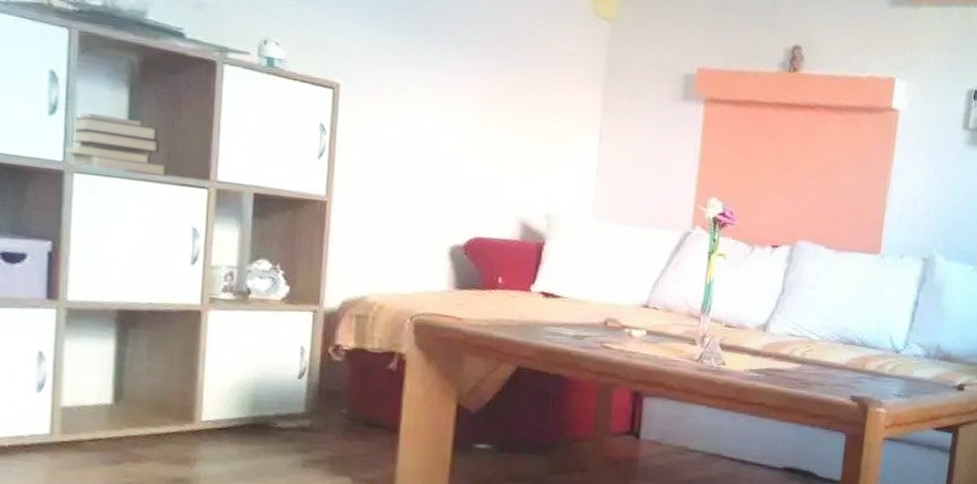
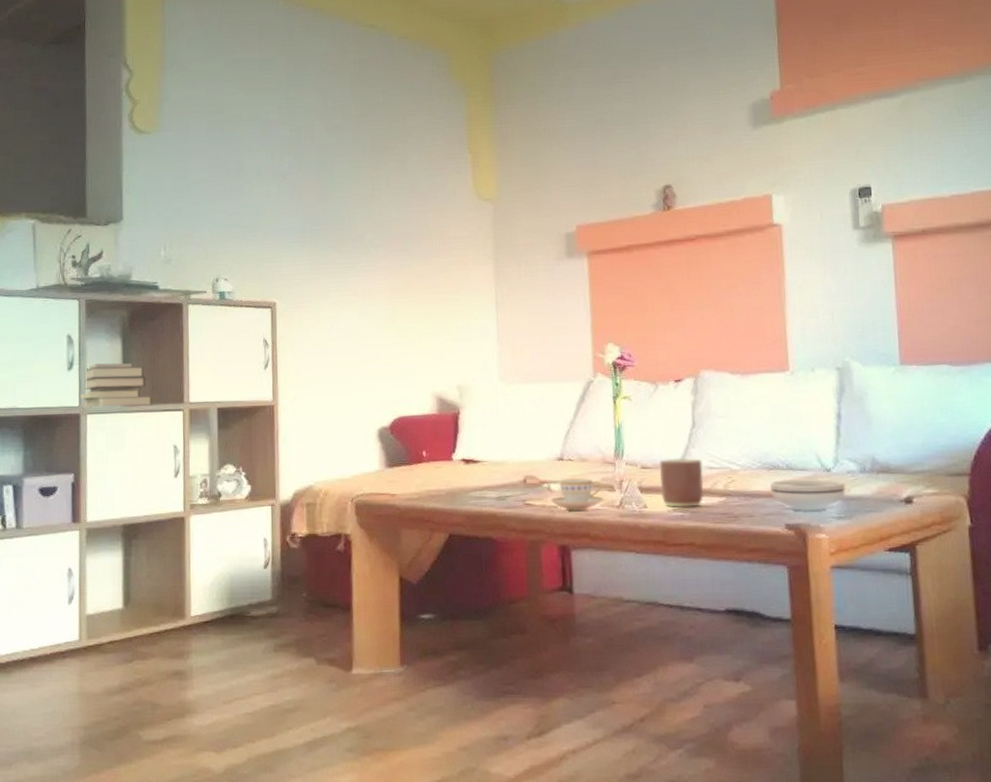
teacup: none [629,326,685,360] -> present [550,478,605,511]
mug: none [741,320,785,370] -> present [659,458,704,508]
bowl: none [843,354,911,387] -> present [769,479,847,511]

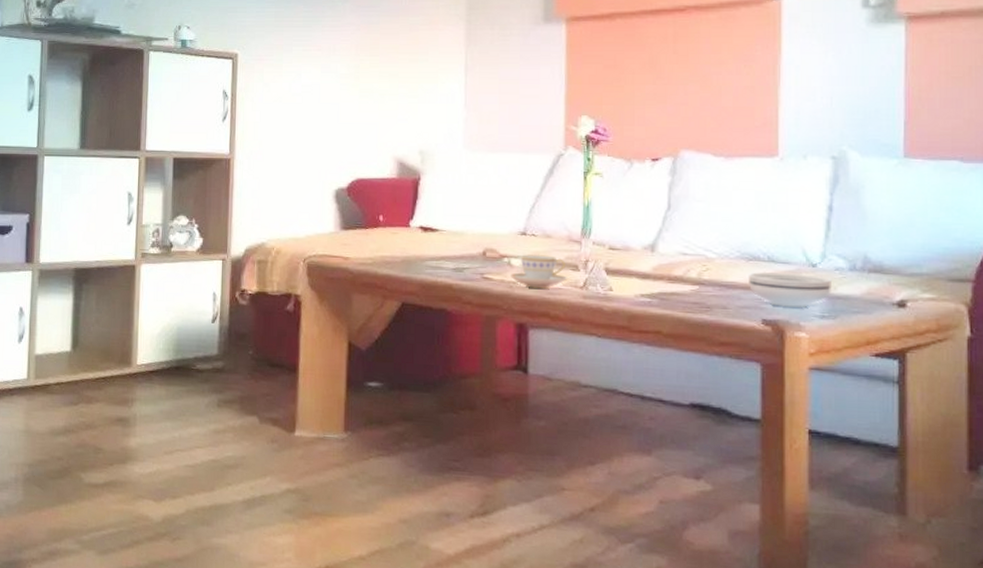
books: present [80,362,153,407] -> none [39,106,110,151]
mug: present [659,458,704,508] -> none [628,240,676,294]

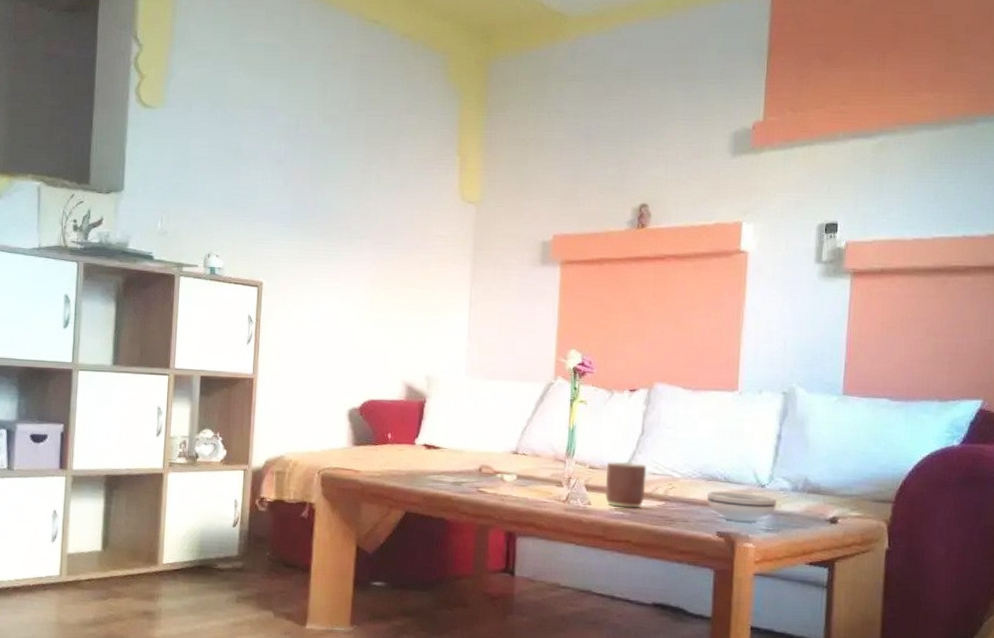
teacup: present [509,254,568,289] -> none [501,471,553,502]
mug: none [628,240,676,294] -> present [605,461,647,508]

